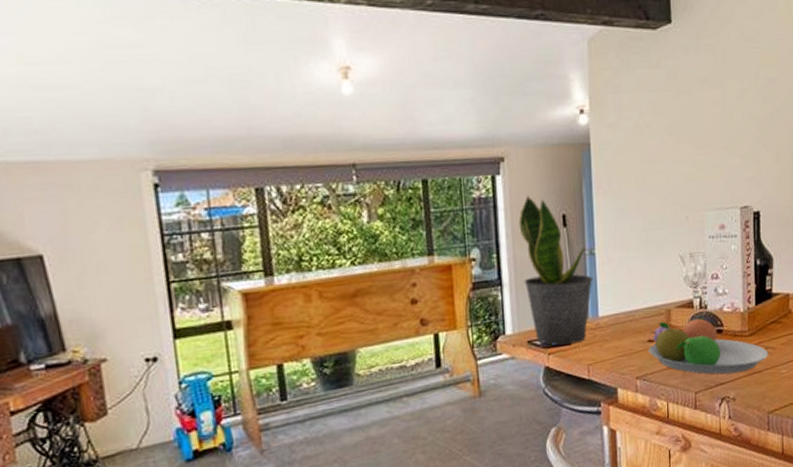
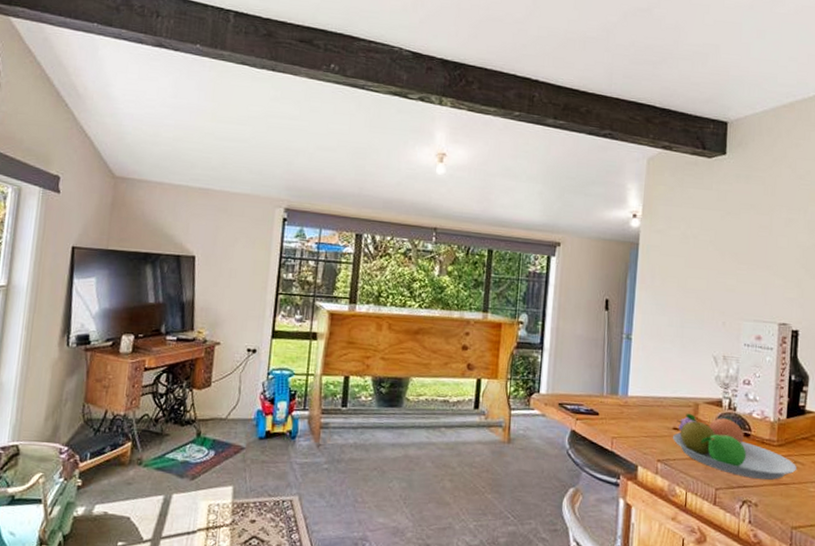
potted plant: present [518,195,593,345] -> none [563,277,627,415]

